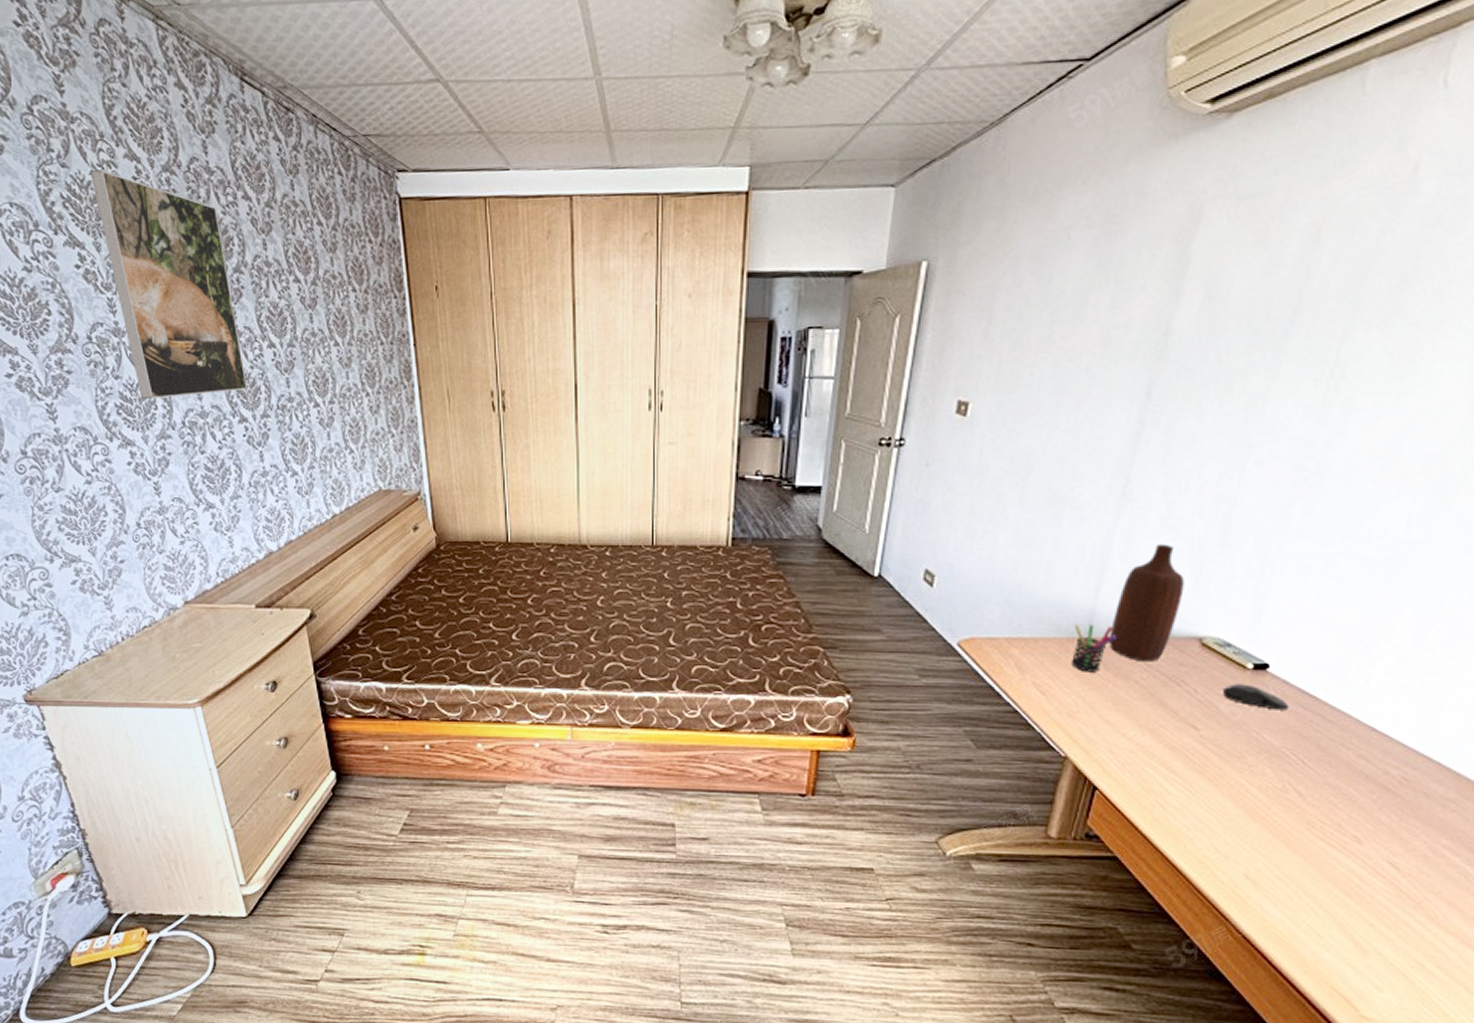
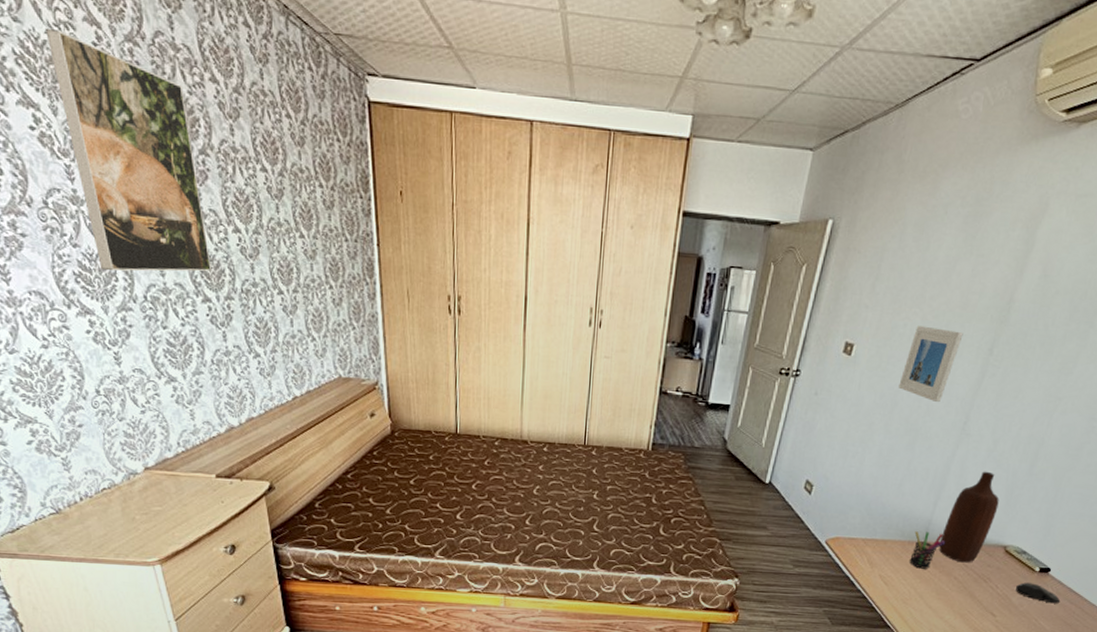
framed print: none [1031,372,1109,464] -> present [898,325,963,403]

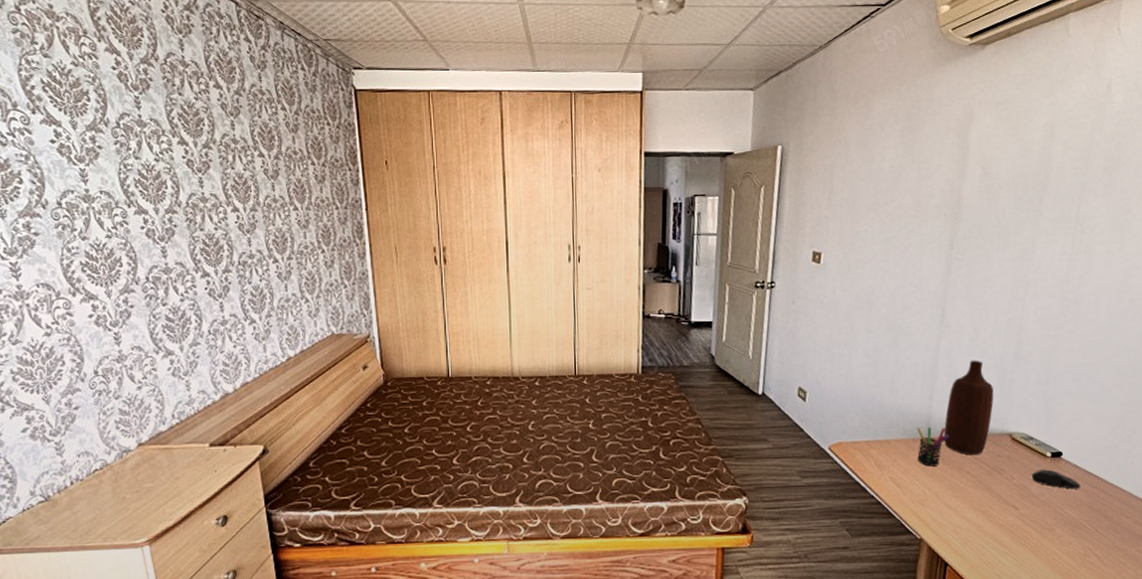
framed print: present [46,27,212,272] -> none [72,59,212,258]
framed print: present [898,325,963,403] -> none [871,229,922,299]

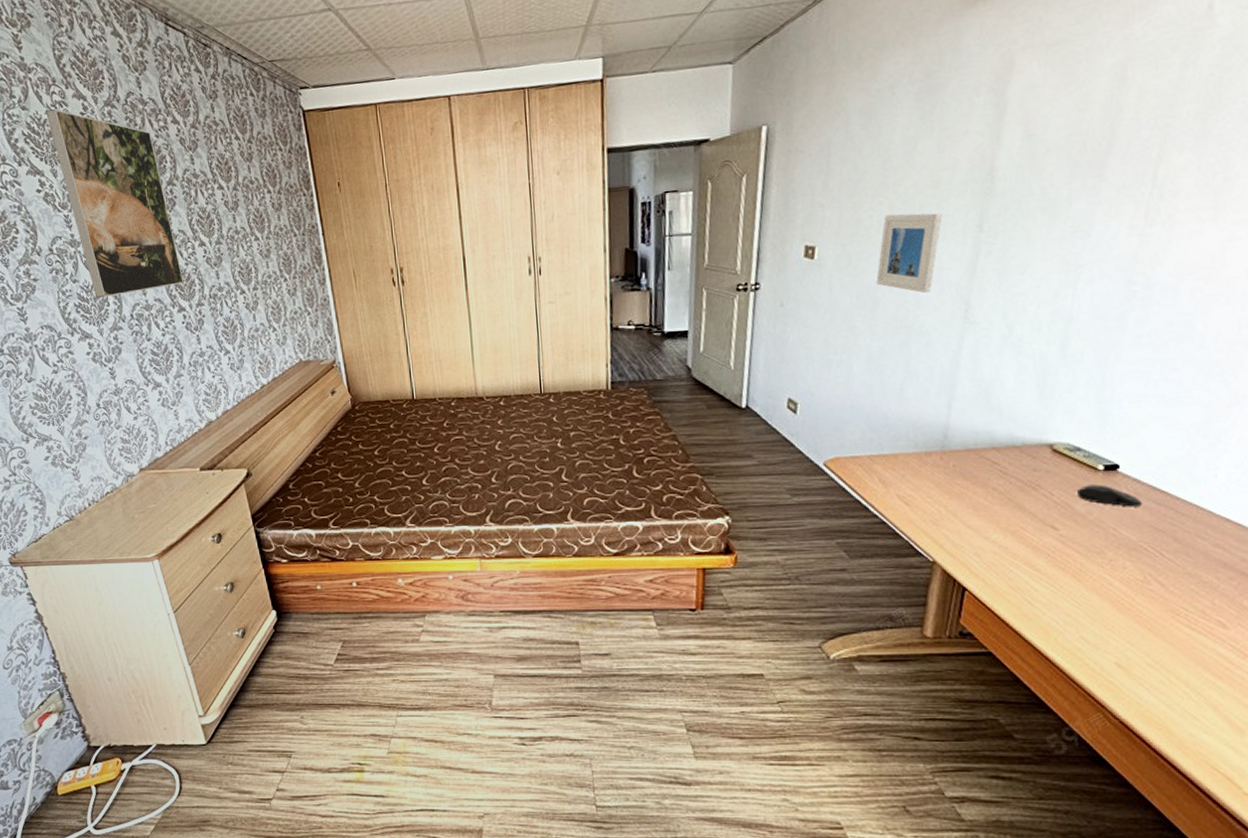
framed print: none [72,59,212,258] -> present [46,109,184,299]
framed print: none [871,229,922,299] -> present [876,213,942,293]
pen holder: present [916,427,949,467] -> none [930,439,971,483]
bottle: present [943,360,994,456] -> none [964,360,1031,470]

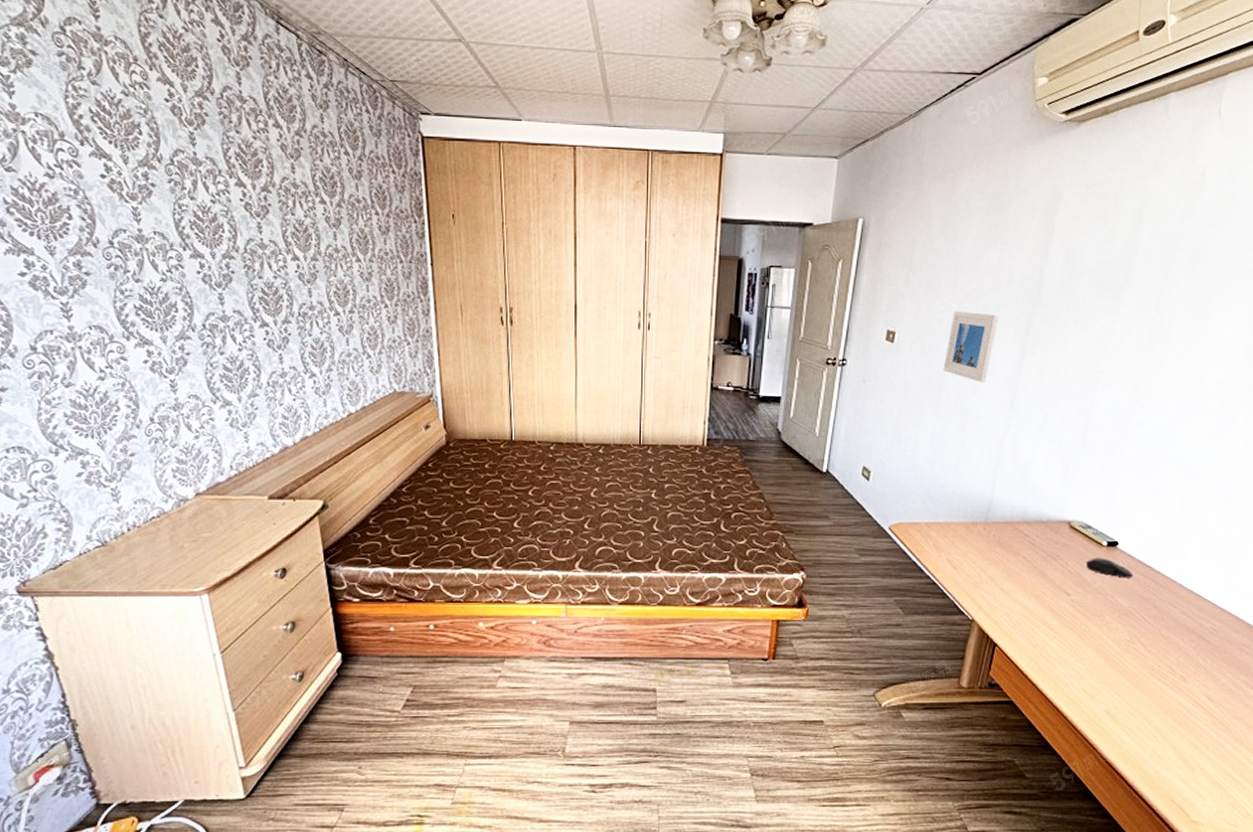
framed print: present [46,109,184,299] -> none [122,88,271,303]

